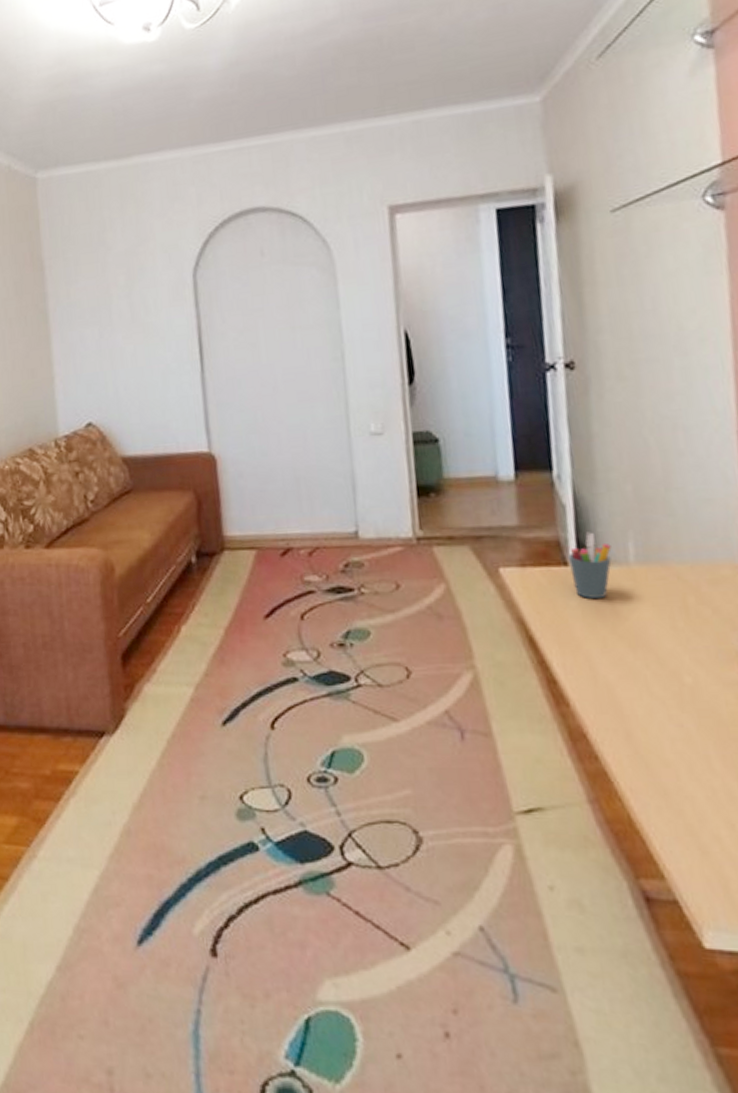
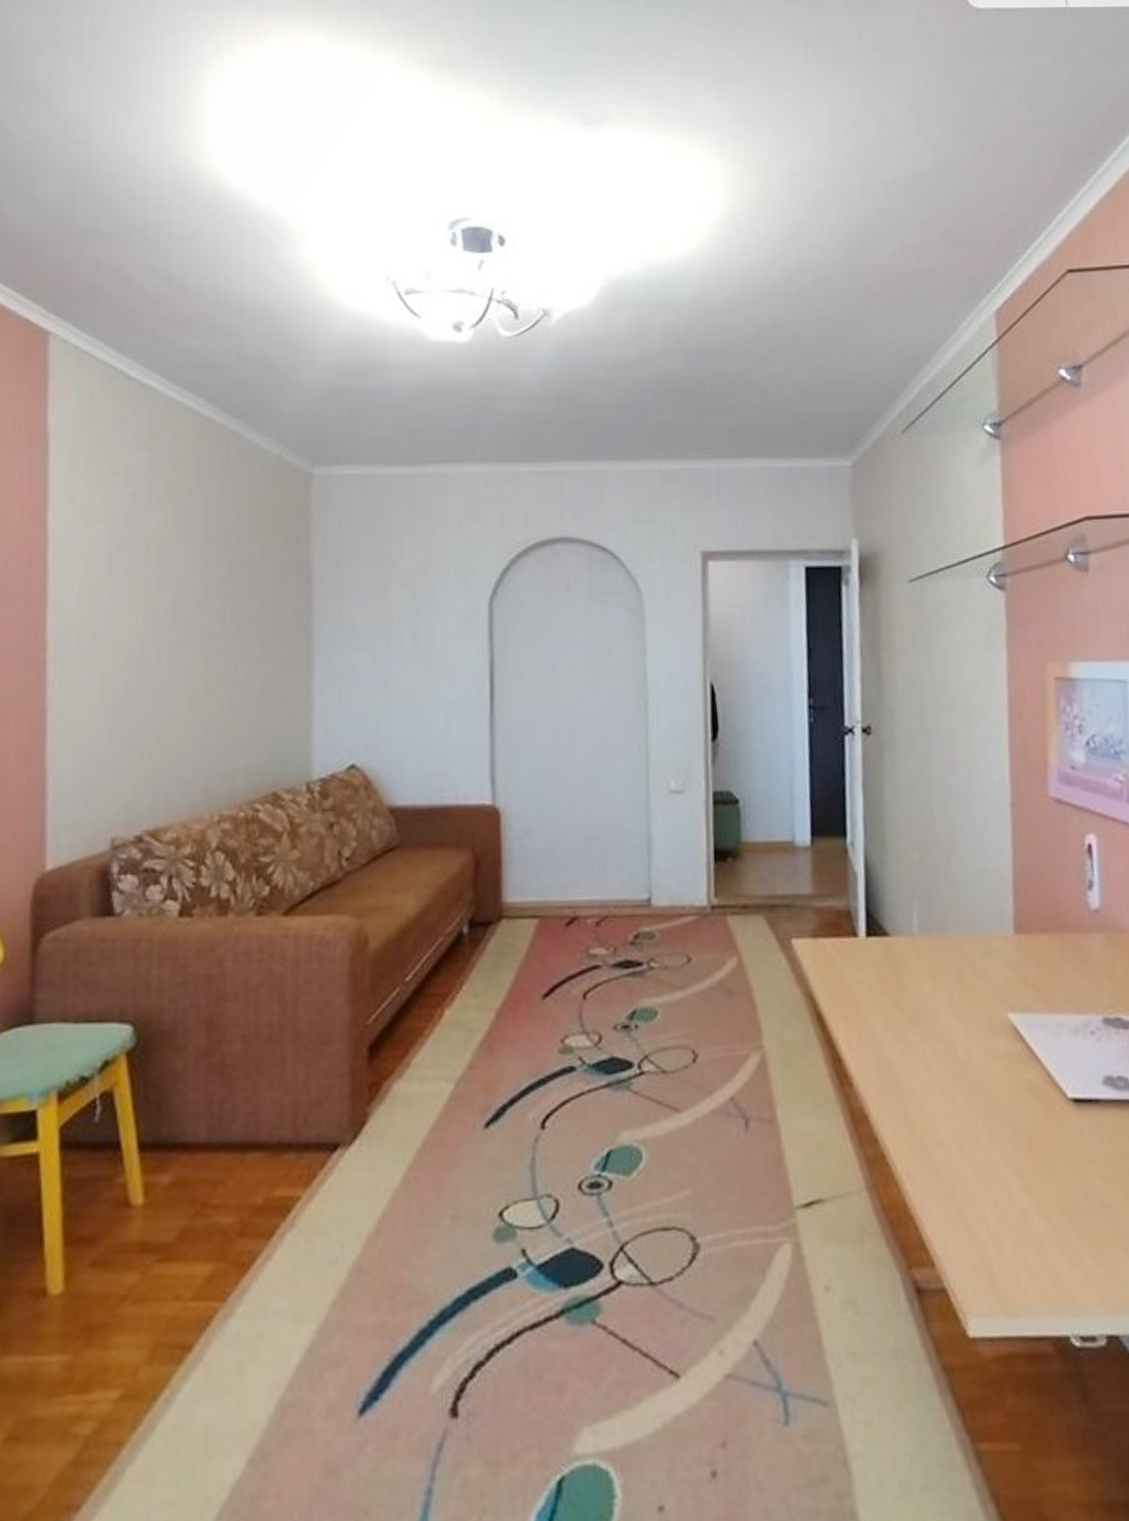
pen holder: present [567,532,612,598] -> none [857,901,898,971]

